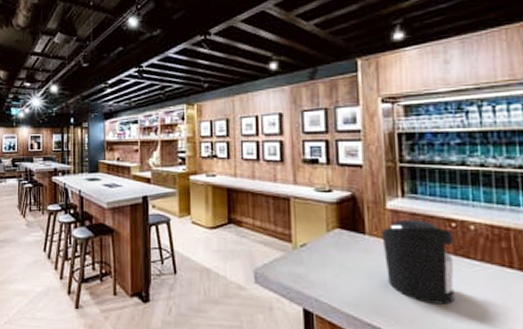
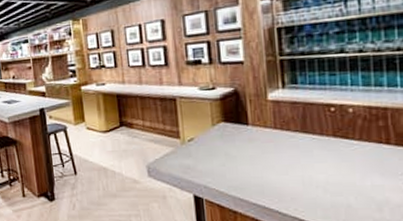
coffee maker: present [381,219,454,305] -> none [264,107,334,182]

